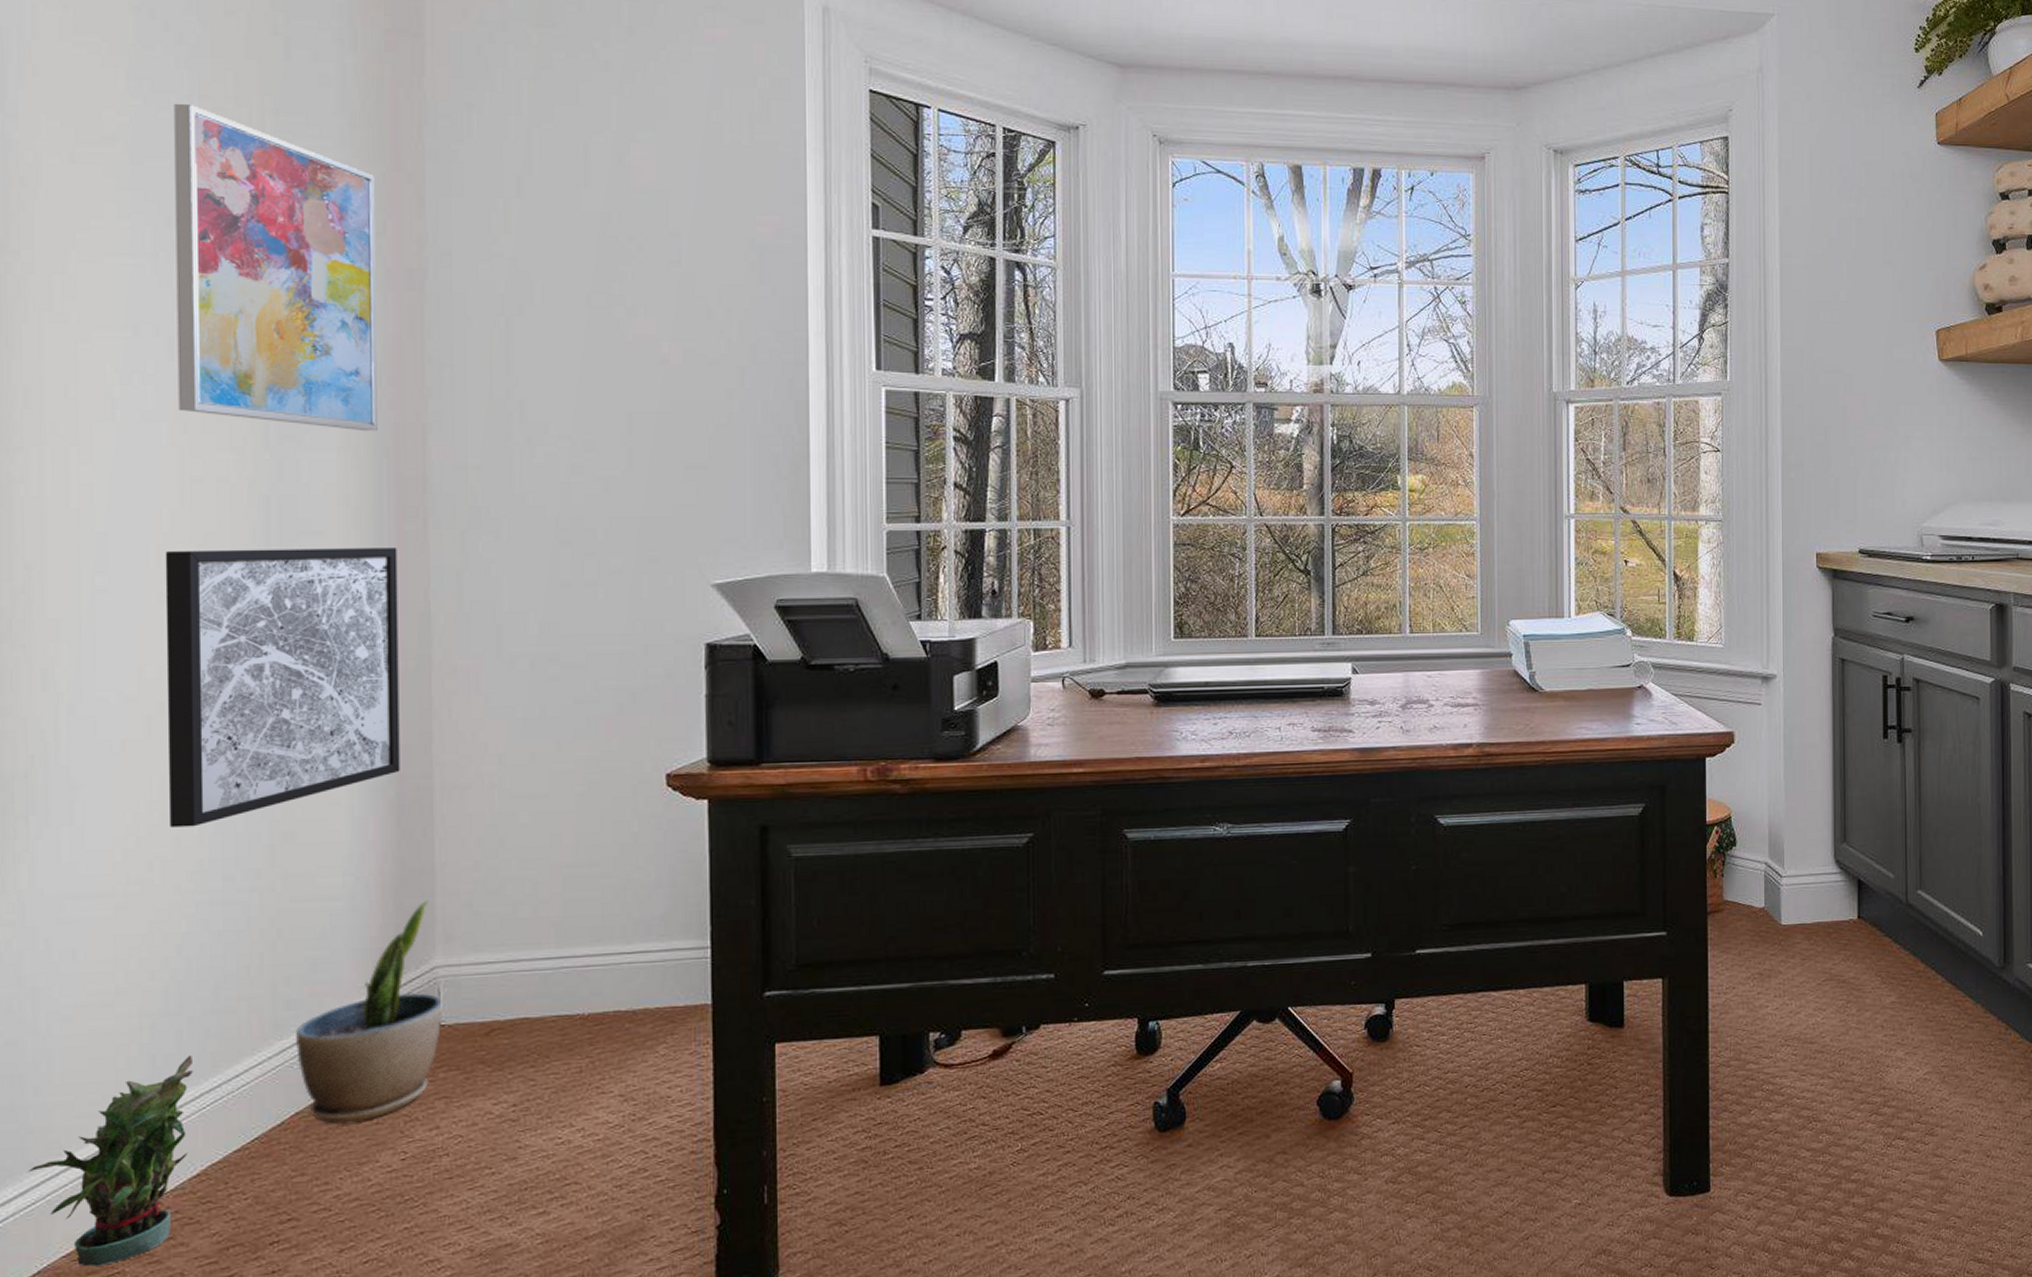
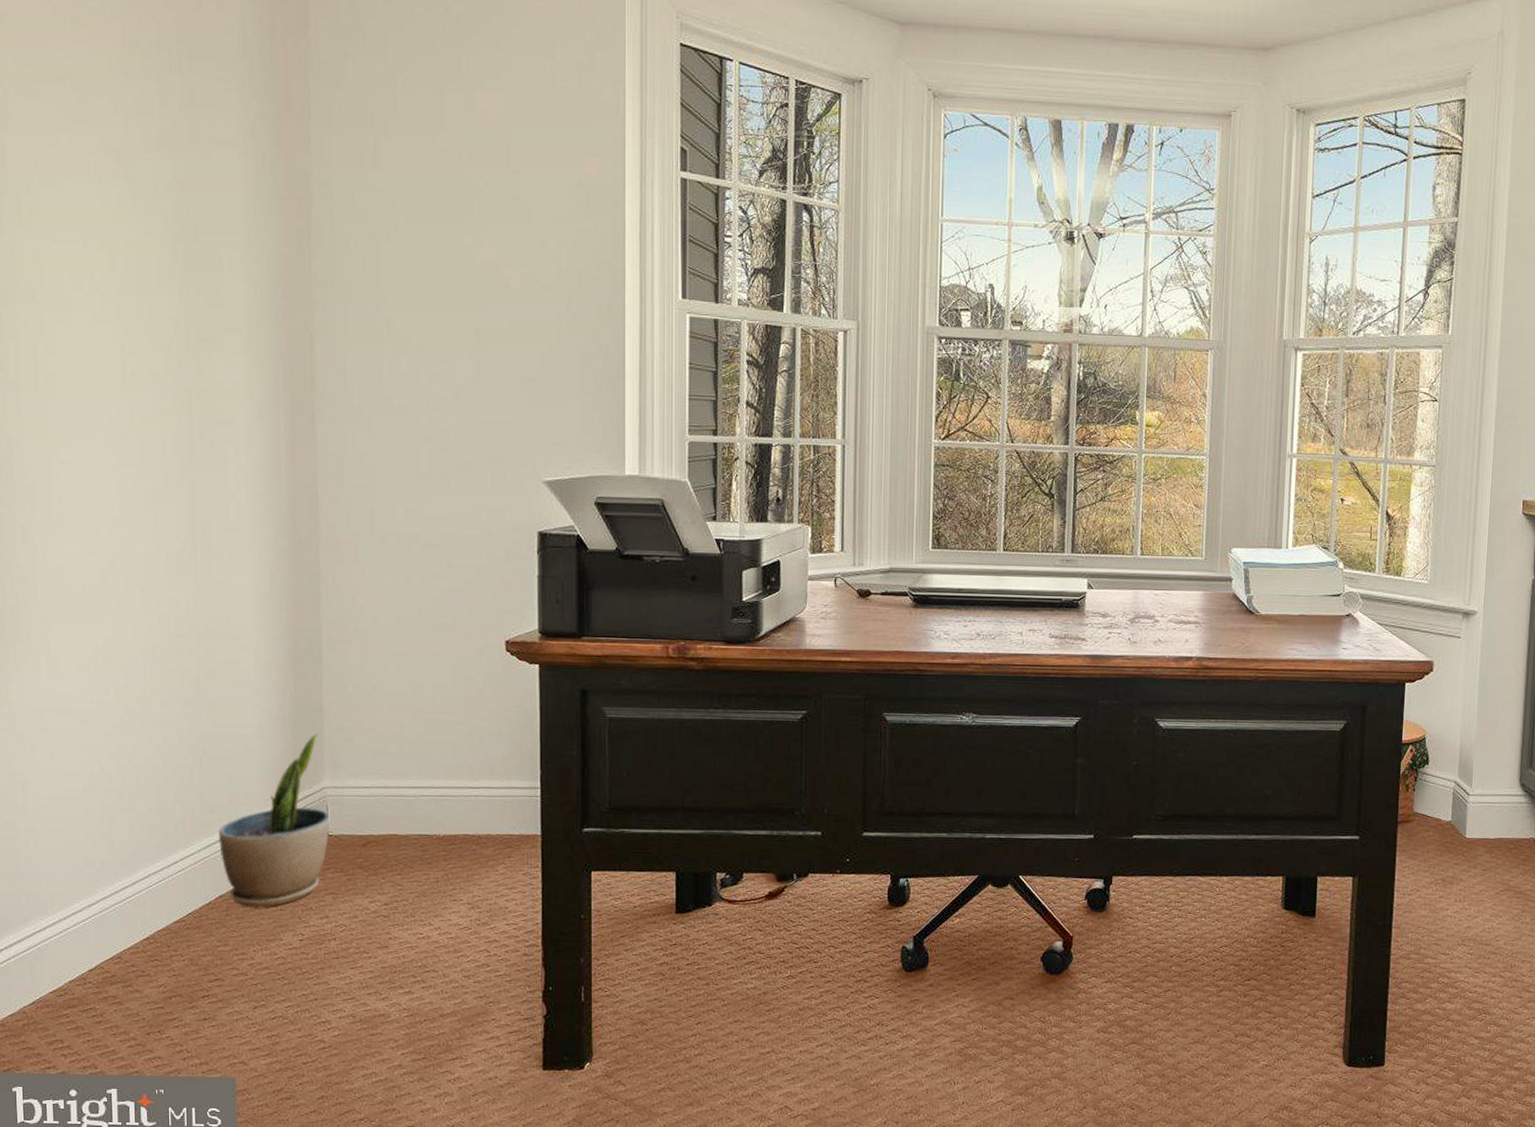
potted plant: present [29,1055,194,1267] -> none [24,844,143,1002]
wall art: present [165,548,400,828] -> none [112,432,296,661]
wall art: present [174,103,378,432] -> none [110,48,275,338]

